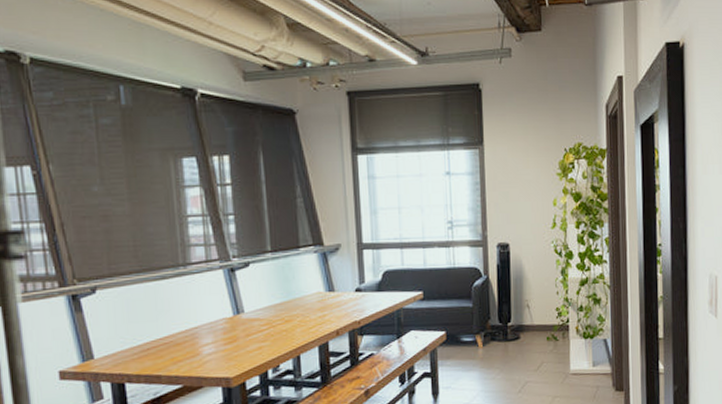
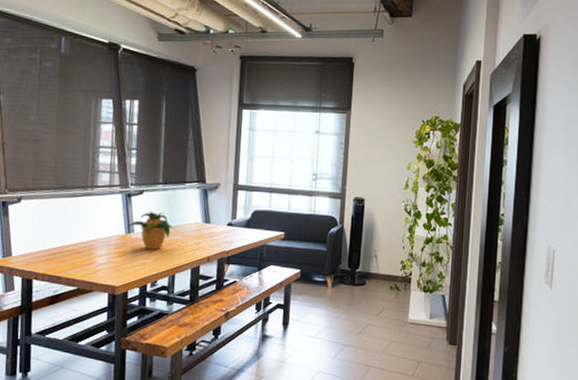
potted plant: none [234,285,292,330] -> present [127,211,174,250]

